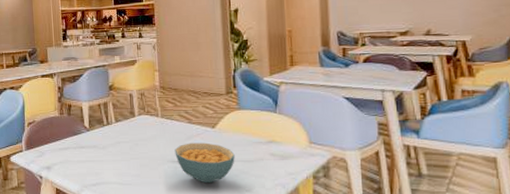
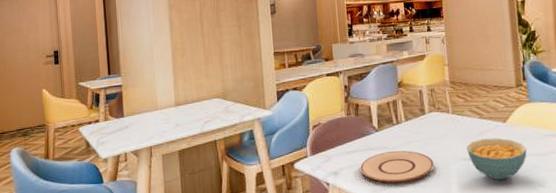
plate: none [71,150,142,180] -> present [360,150,434,184]

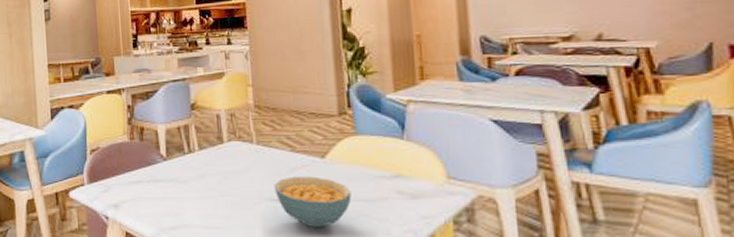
plate: present [360,150,434,184] -> none [145,185,233,223]

